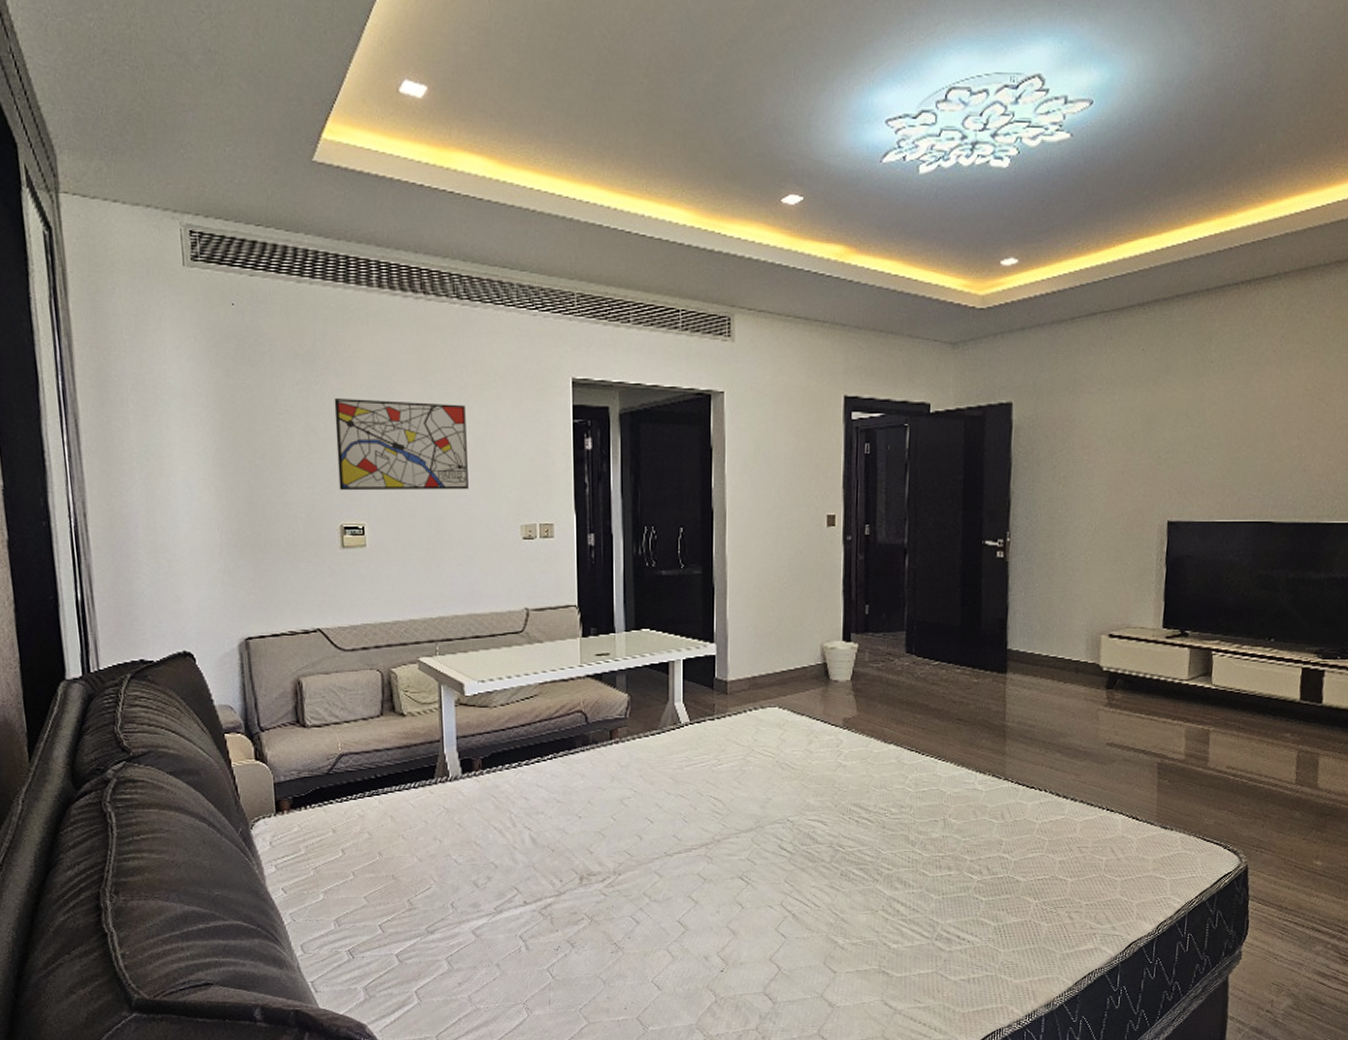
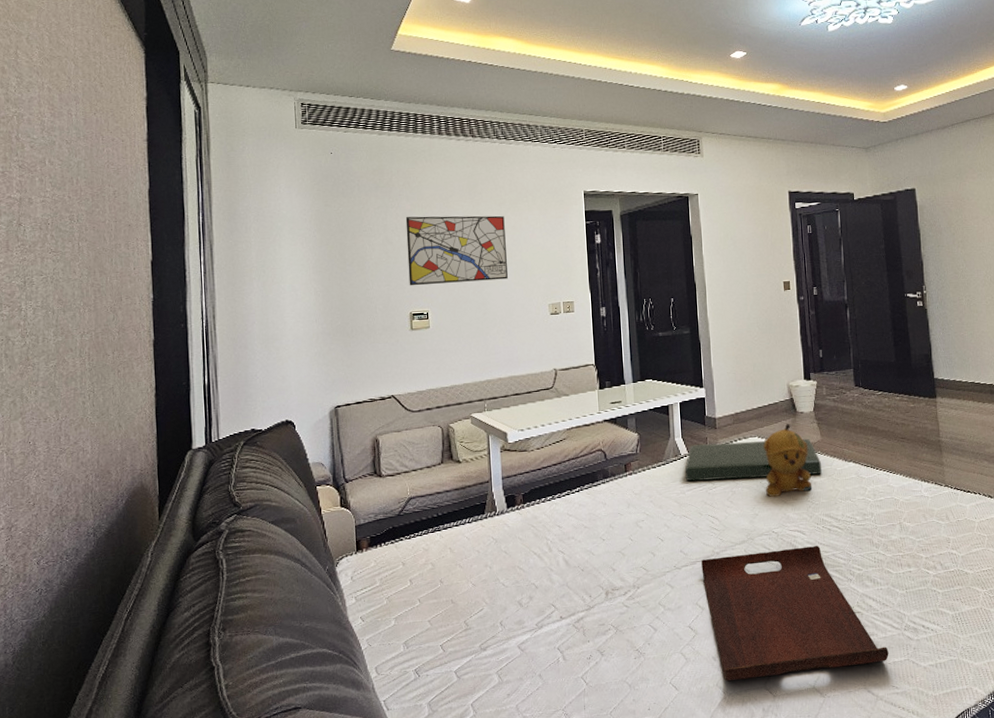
cushion: none [684,712,854,756] -> present [684,438,822,482]
serving tray: none [698,839,914,983] -> present [701,546,889,681]
stuffed bear: none [782,694,841,780] -> present [763,424,813,498]

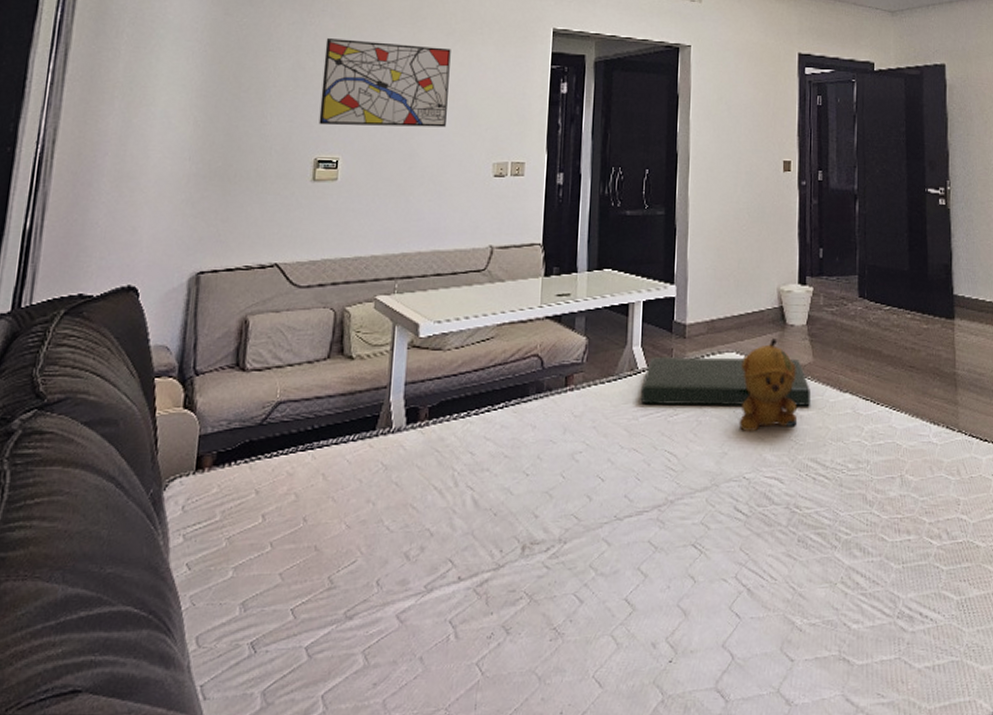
serving tray: present [701,546,889,681] -> none [649,499,876,677]

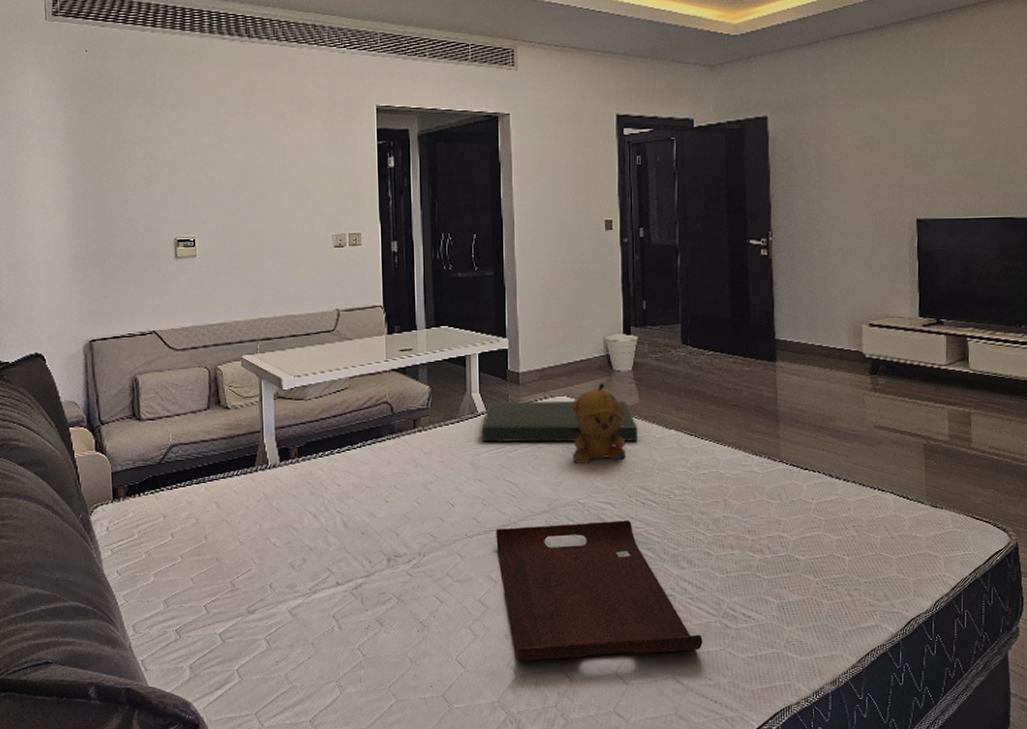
wall art: present [319,38,451,127] -> none [170,128,286,208]
serving tray: none [649,499,876,677] -> present [496,520,703,661]

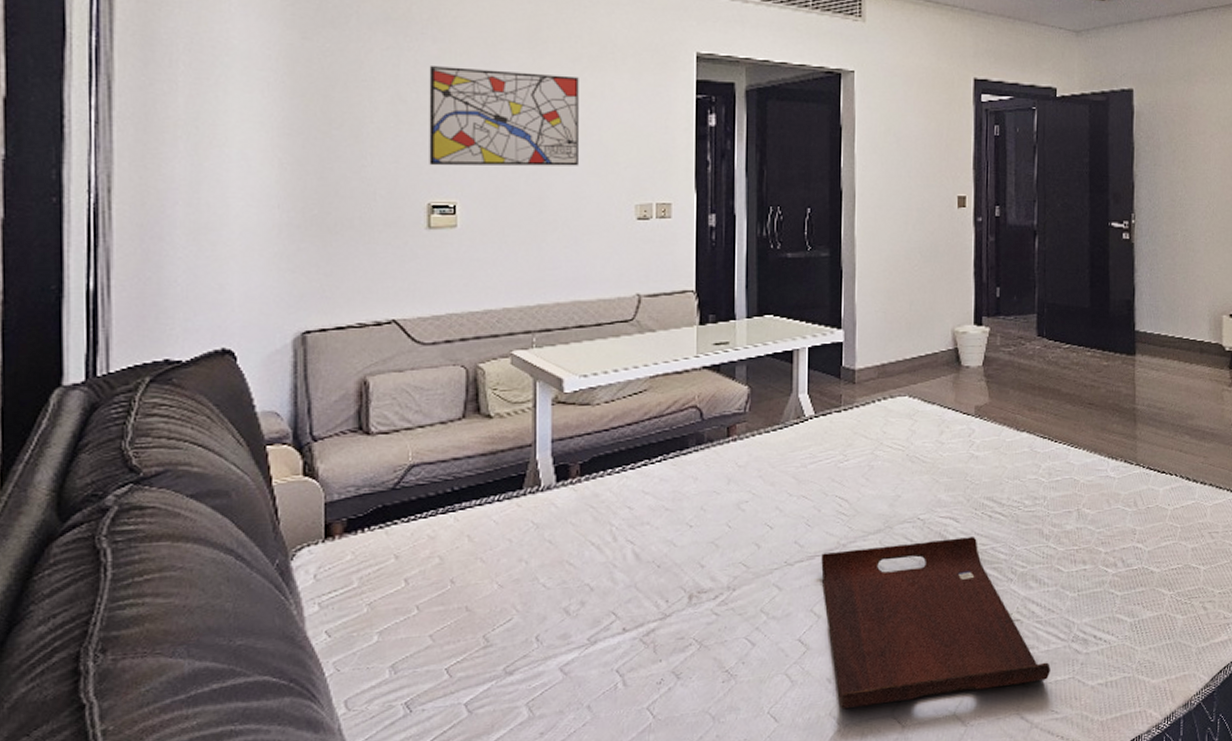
wall art: none [170,128,286,208] -> present [429,66,579,166]
cushion: present [481,400,638,442] -> none [808,400,987,452]
stuffed bear: present [572,383,626,465] -> none [912,381,973,475]

